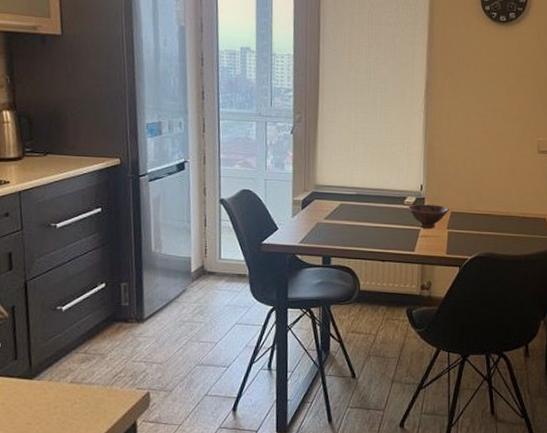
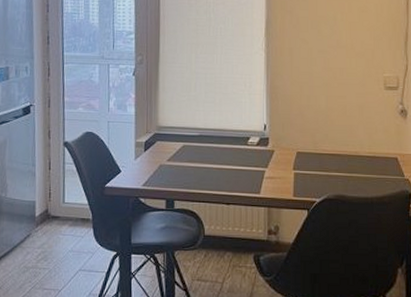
bowl: present [408,204,450,229] -> none [252,144,295,171]

